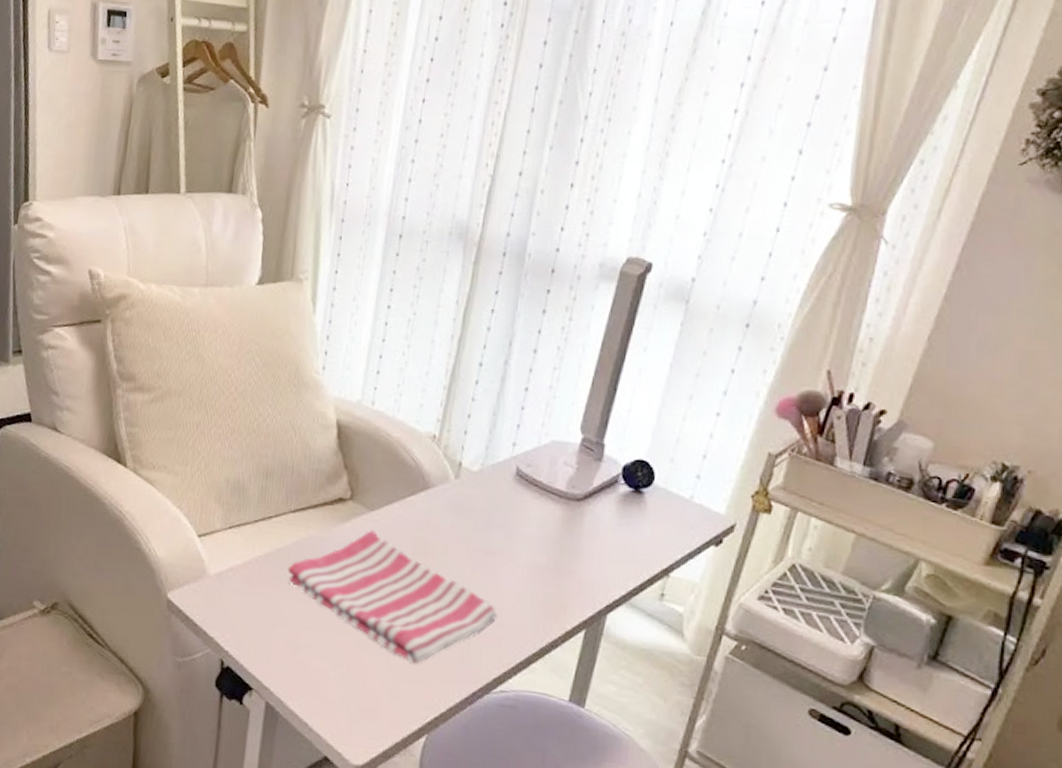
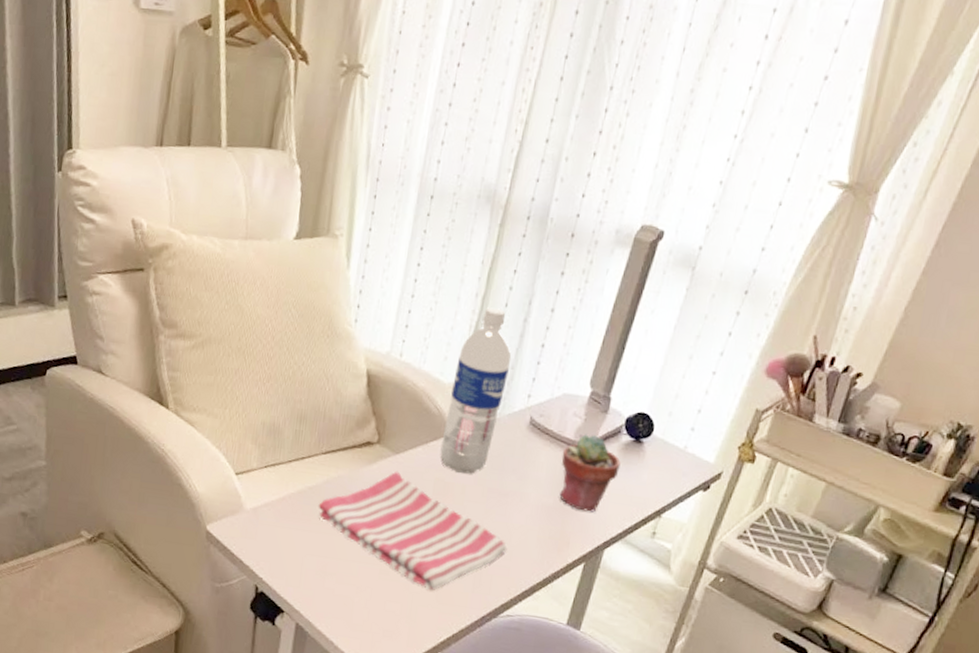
water bottle: none [419,350,493,532] -> present [440,307,512,474]
potted succulent: none [553,485,620,572] -> present [559,434,621,513]

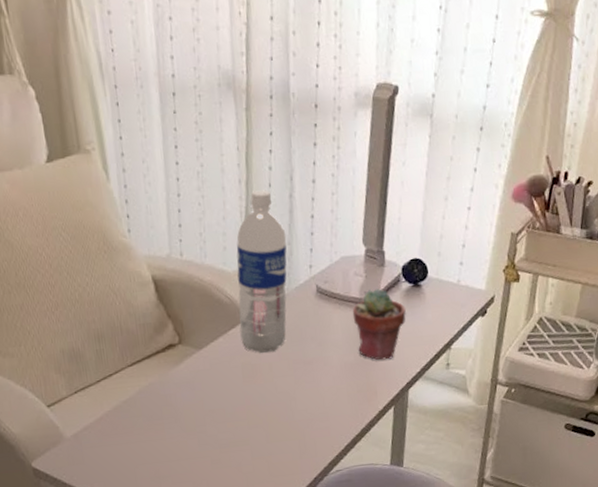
dish towel: present [318,471,507,591] -> none [137,365,322,468]

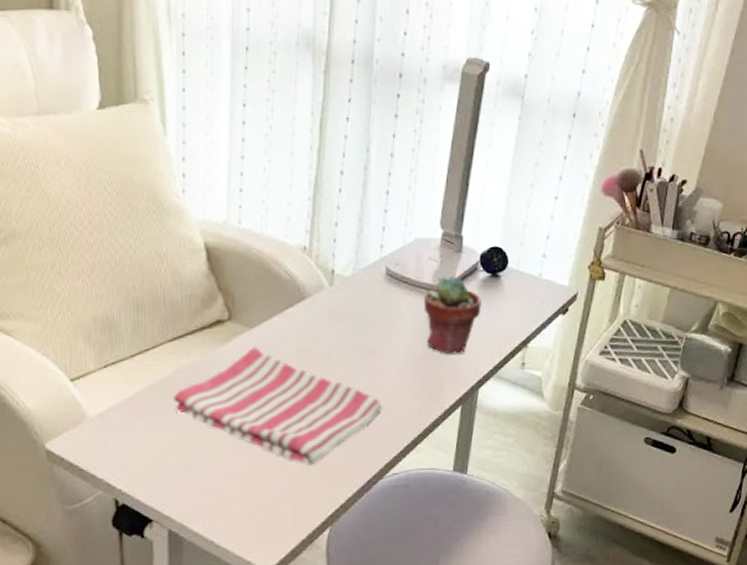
dish towel: none [137,365,322,468] -> present [173,346,382,466]
water bottle: present [236,190,287,353] -> none [298,160,358,337]

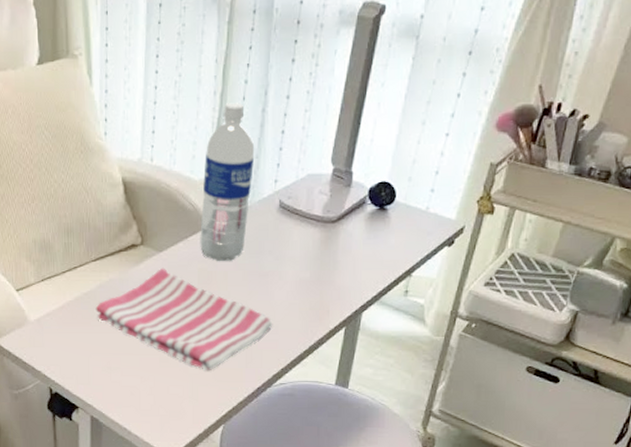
water bottle: none [298,160,358,337] -> present [200,103,255,261]
potted succulent: present [423,276,482,354] -> none [313,209,368,280]

